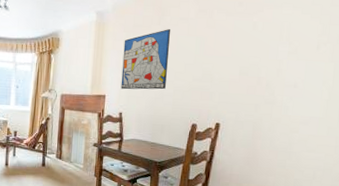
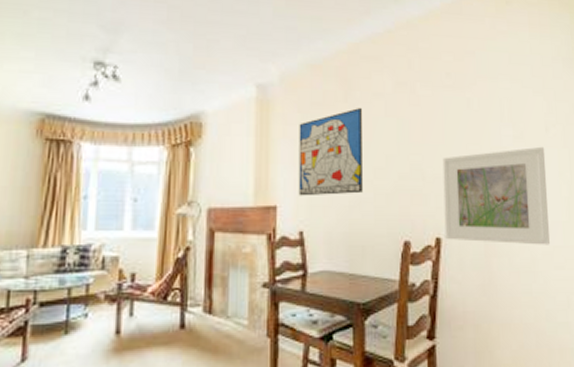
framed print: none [223,60,314,134] -> present [442,146,550,245]

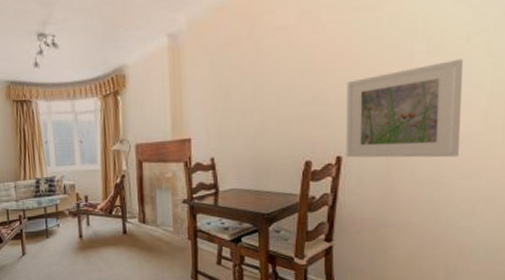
wall art: present [298,108,363,196] -> none [207,43,266,129]

